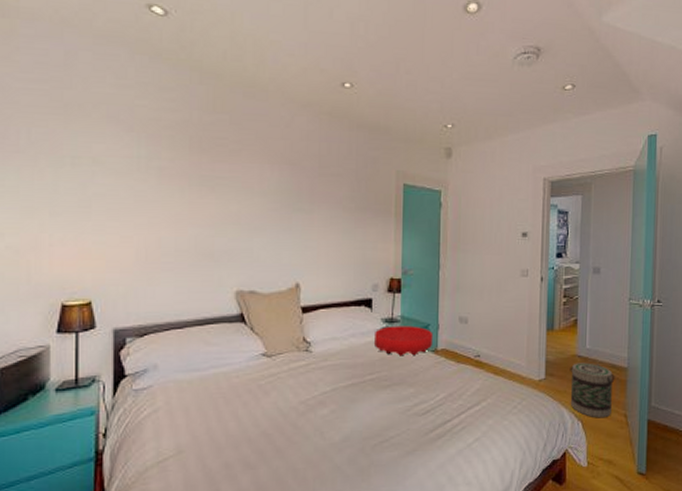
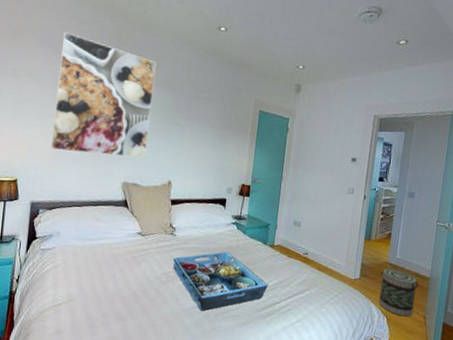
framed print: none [133,102,266,258] -> present [50,32,157,158]
serving tray: none [311,364,435,444] -> present [173,251,268,311]
cushion: present [375,326,434,356] -> none [225,222,272,248]

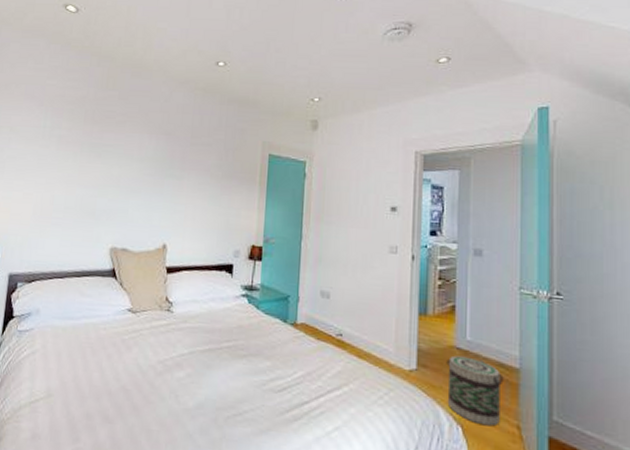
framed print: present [50,32,157,158] -> none [31,82,148,218]
serving tray: present [173,251,268,311] -> none [170,331,292,413]

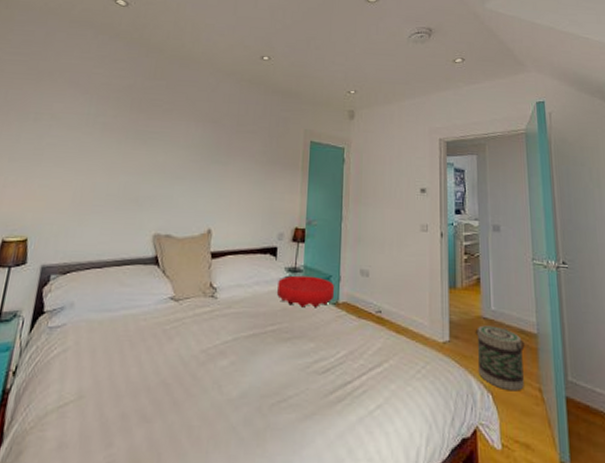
cushion: none [233,293,293,328] -> present [277,275,335,308]

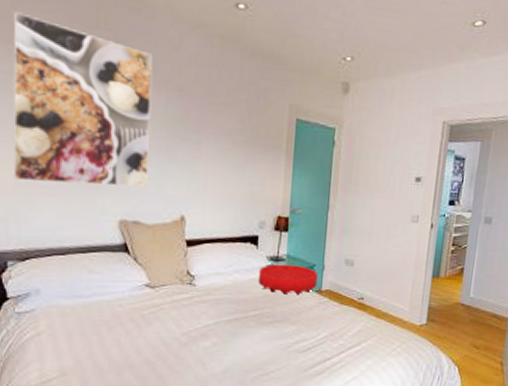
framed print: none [70,71,195,204] -> present [13,11,153,187]
basket: present [475,325,525,392] -> none [449,310,496,365]

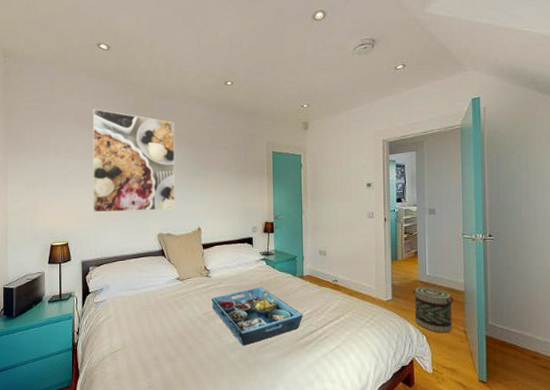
serving tray: none [194,301,316,375] -> present [211,286,303,346]
cushion: present [259,264,319,295] -> none [256,257,300,281]
basket: none [449,310,496,365] -> present [413,287,454,333]

